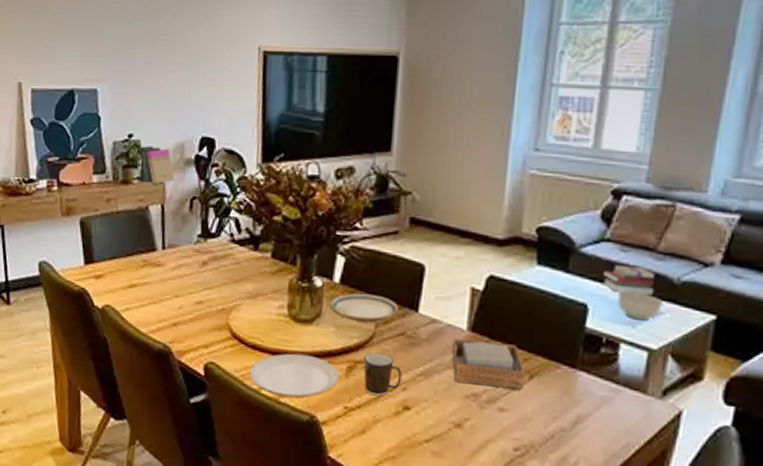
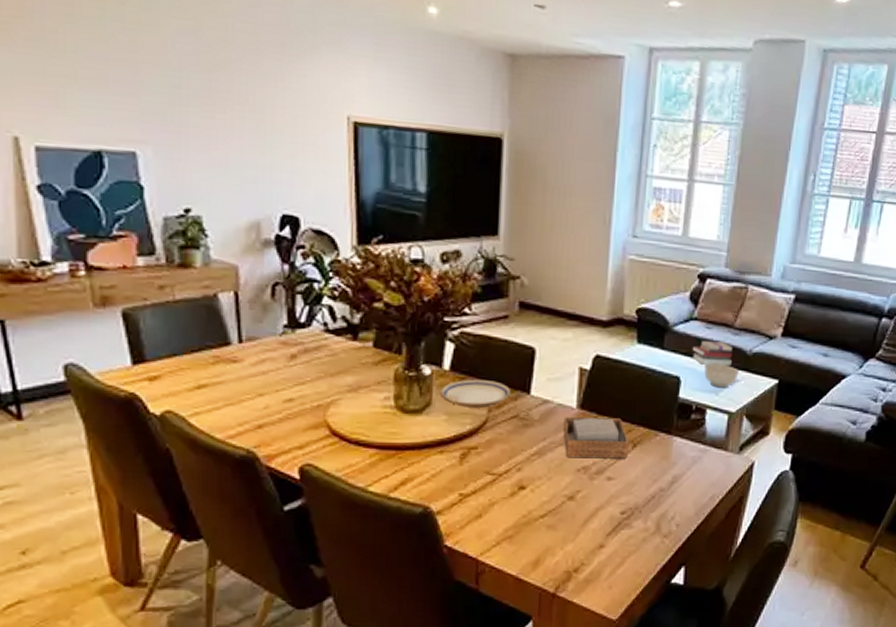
books: present [131,146,175,184] -> none [192,223,250,268]
plate: present [249,353,339,398] -> none [354,446,453,491]
mug: present [363,352,402,397] -> none [478,436,517,480]

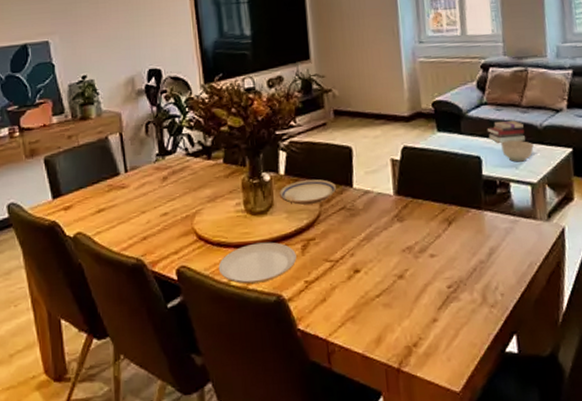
plate: none [354,446,453,491] -> present [218,242,297,284]
napkin holder: present [563,416,630,459] -> none [384,200,446,241]

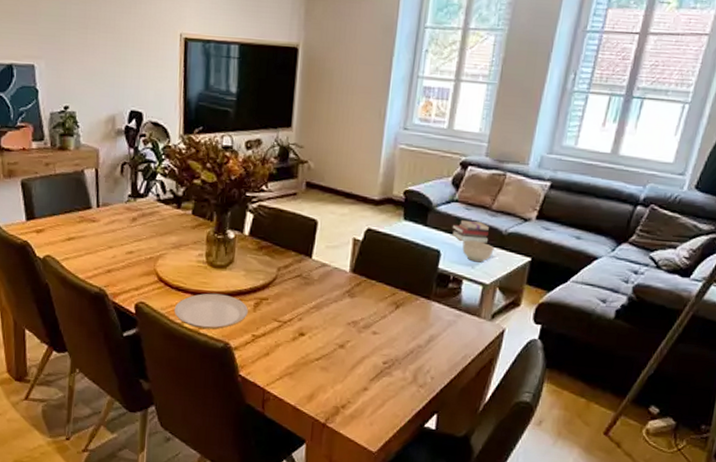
plate: present [280,179,337,205] -> none [241,243,297,267]

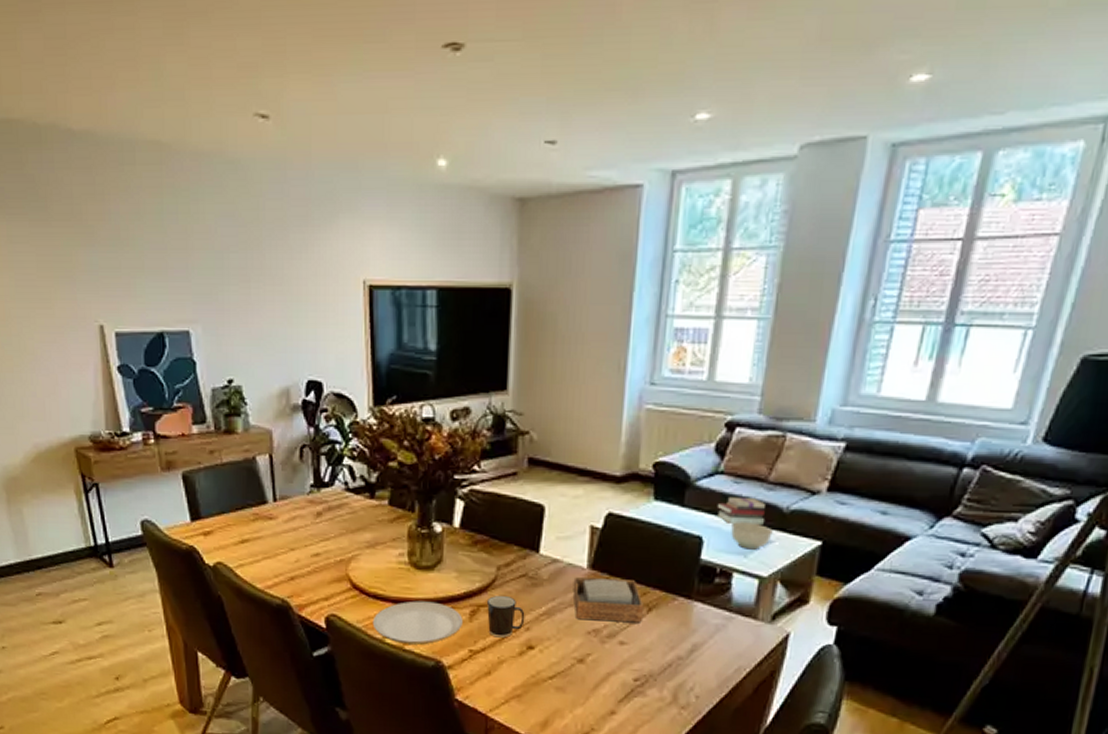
mug: none [268,291,299,326] -> present [487,595,525,638]
napkin holder: none [337,279,393,317] -> present [573,577,644,623]

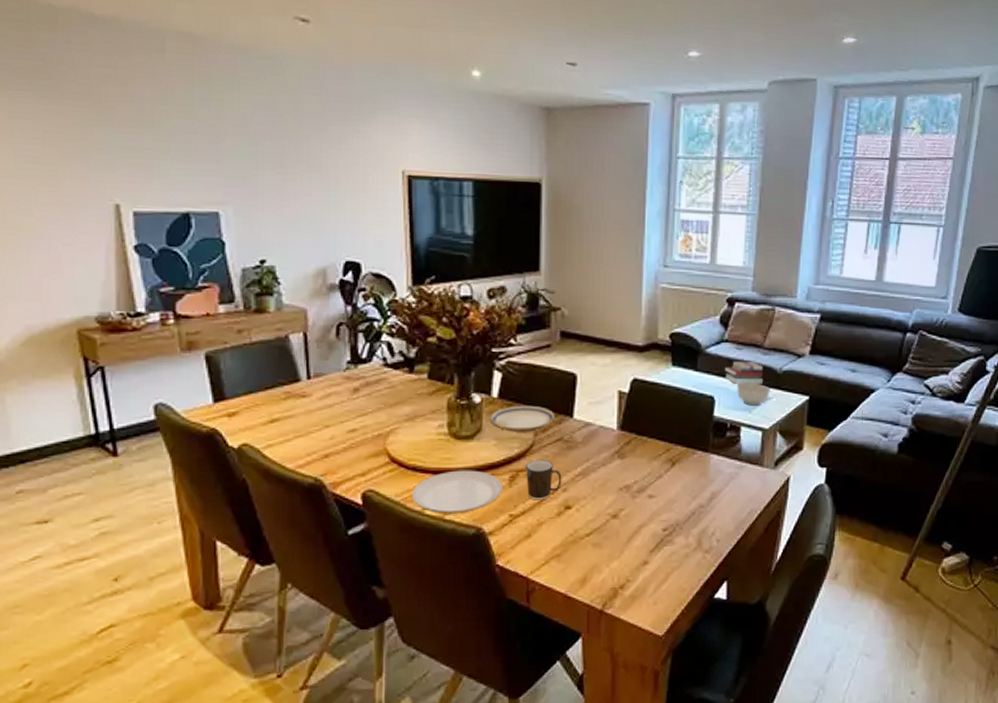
plate: none [451,536,520,566] -> present [490,405,556,432]
napkin holder: present [573,577,644,623] -> none [605,437,669,478]

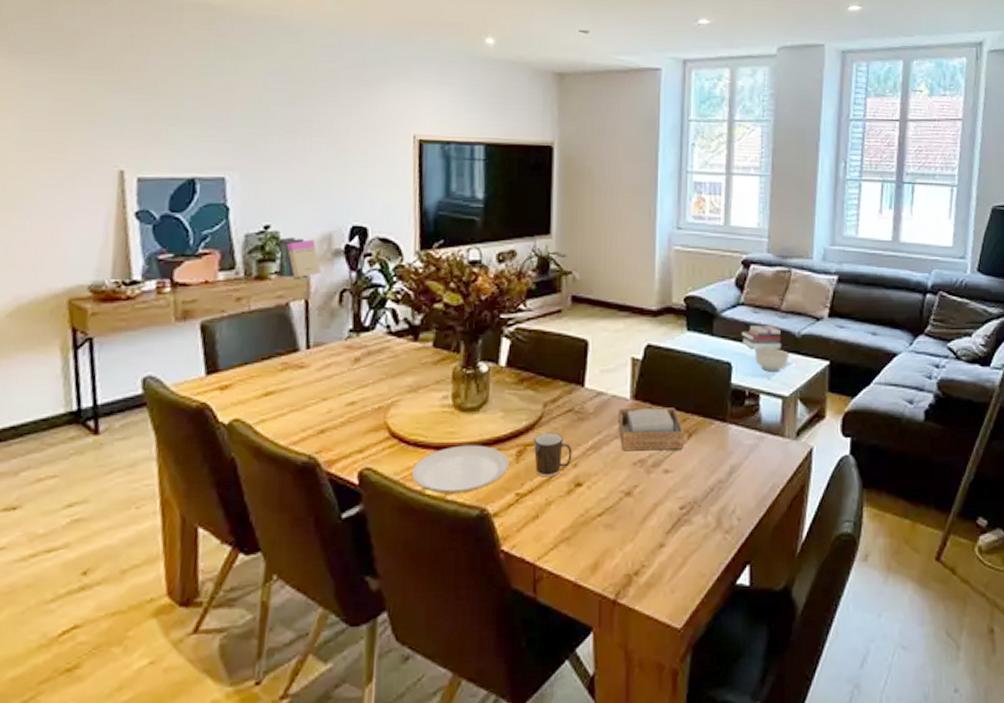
books: none [266,272,317,311] -> present [268,237,321,278]
plate: present [490,405,556,432] -> none [497,374,566,403]
napkin holder: none [605,437,669,478] -> present [618,407,685,451]

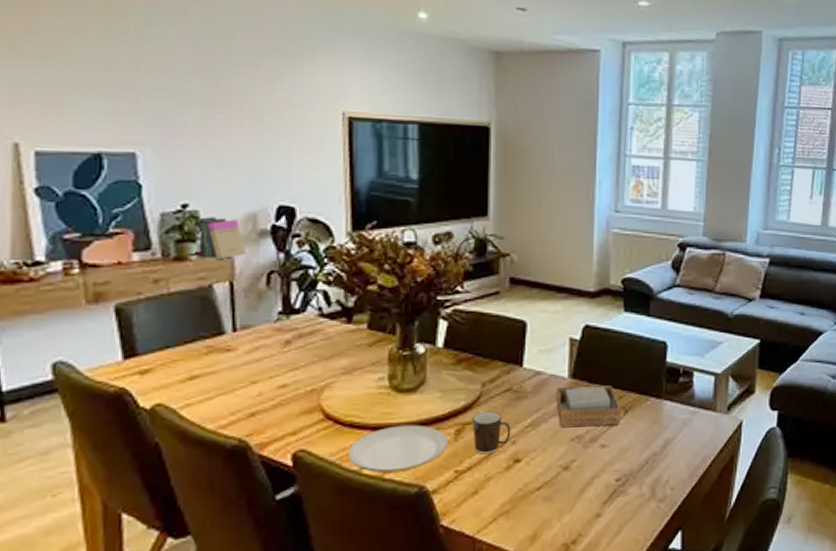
books: present [741,325,782,350] -> none [676,305,716,330]
bowl: present [755,347,789,372] -> none [689,327,722,351]

